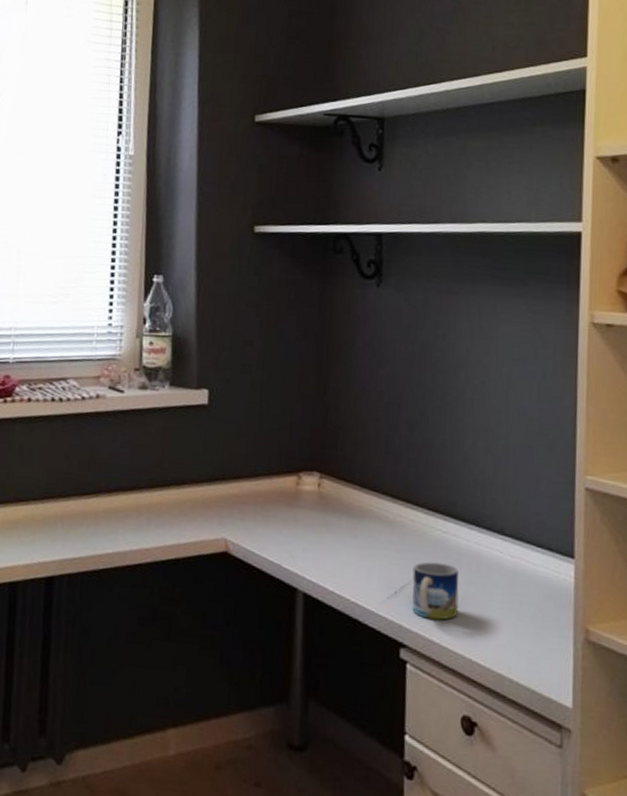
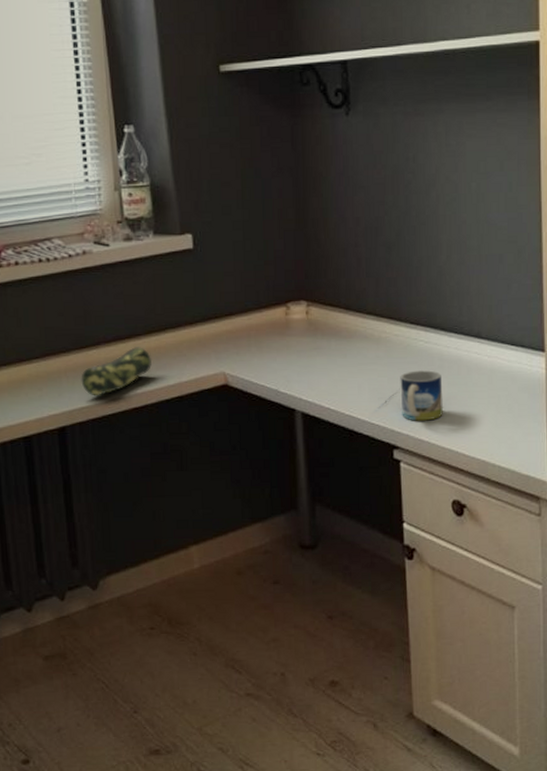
pencil case: none [76,500,153,548] -> present [81,347,153,396]

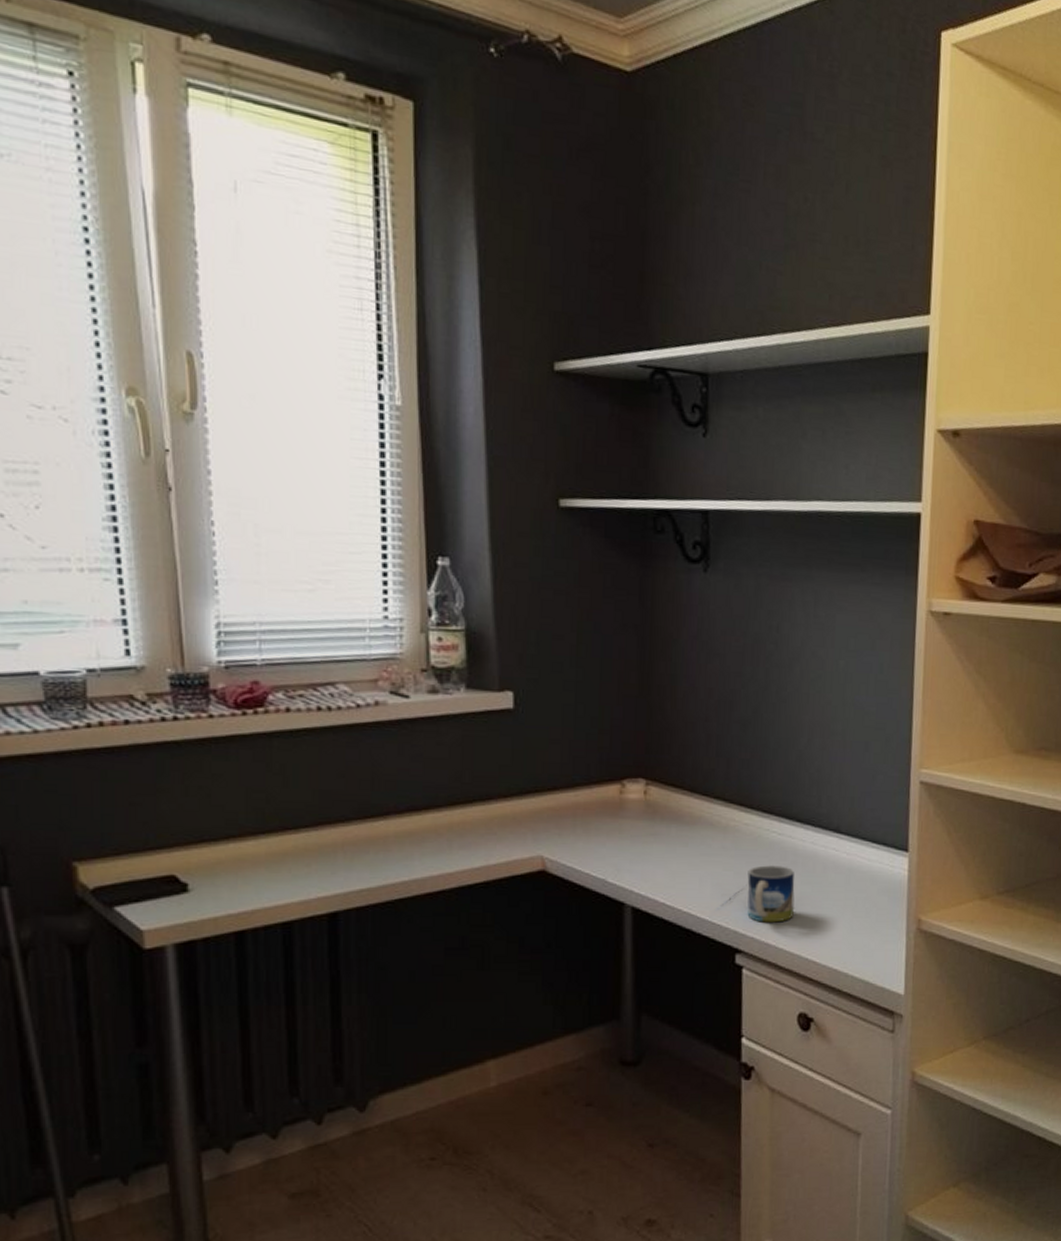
pencil case: present [81,347,153,396] -> none [362,820,455,877]

